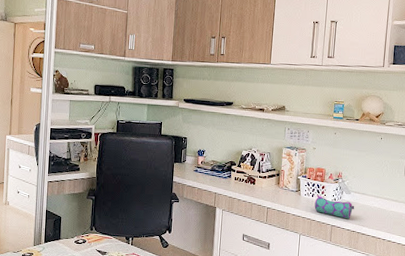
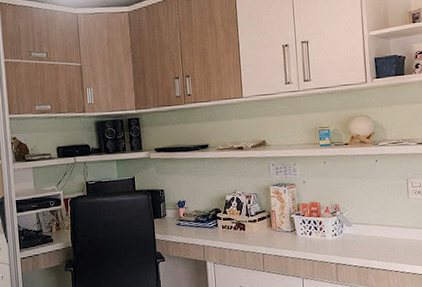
pencil case: present [314,195,355,219] -> none [313,232,359,254]

